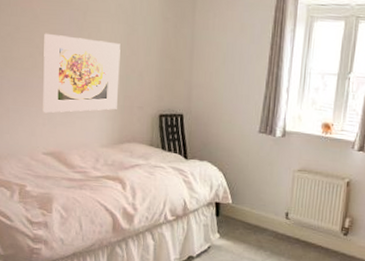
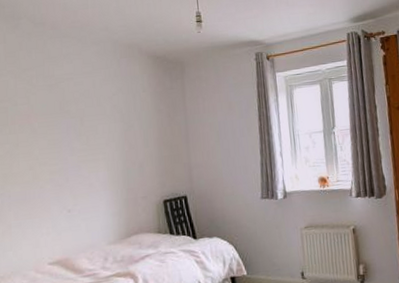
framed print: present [43,33,121,114] -> none [43,141,121,222]

